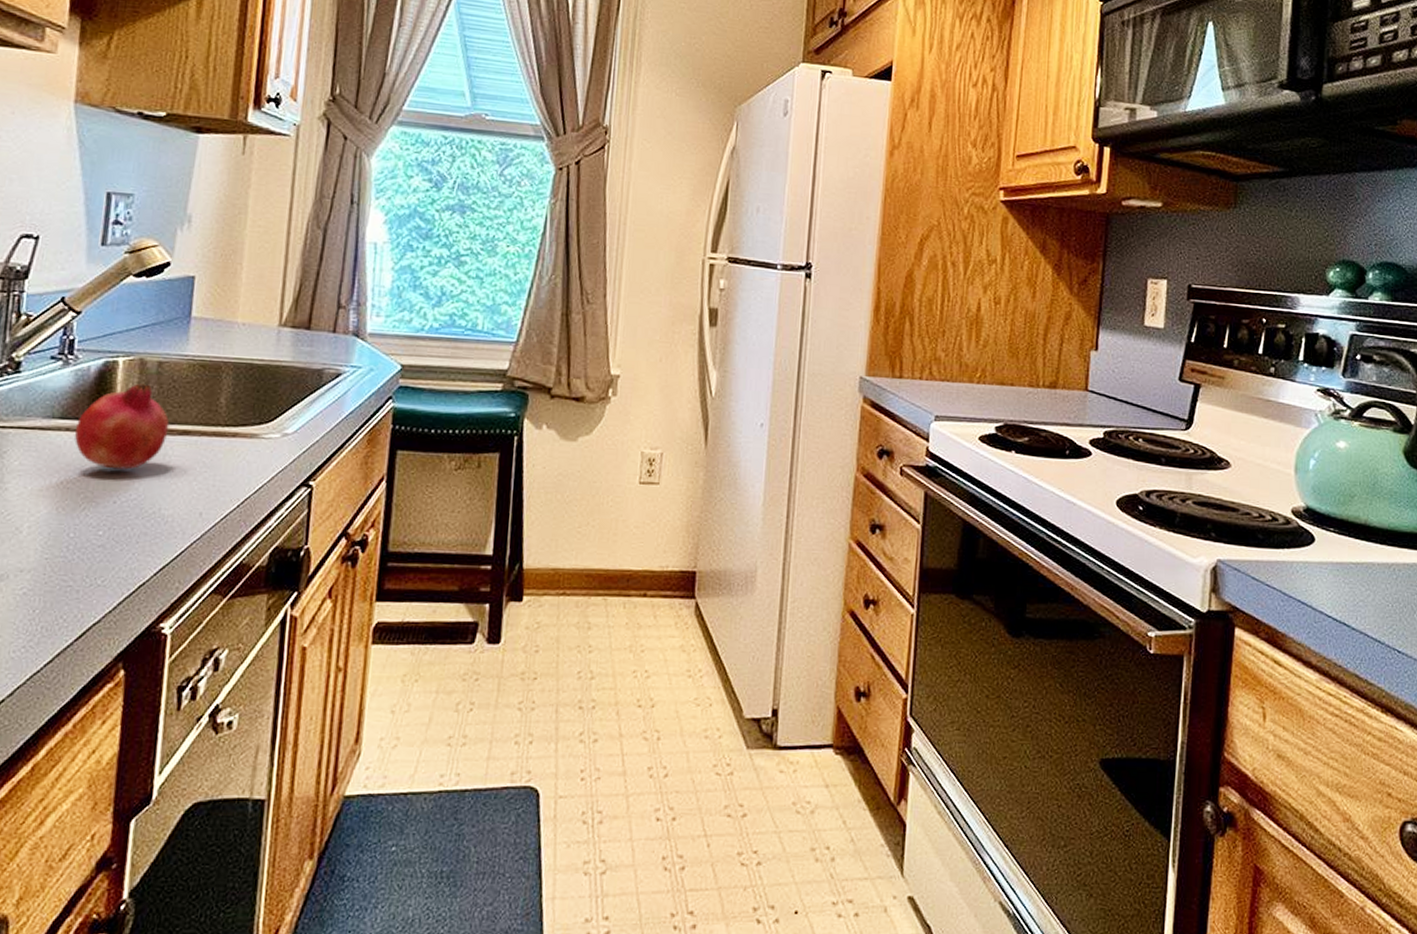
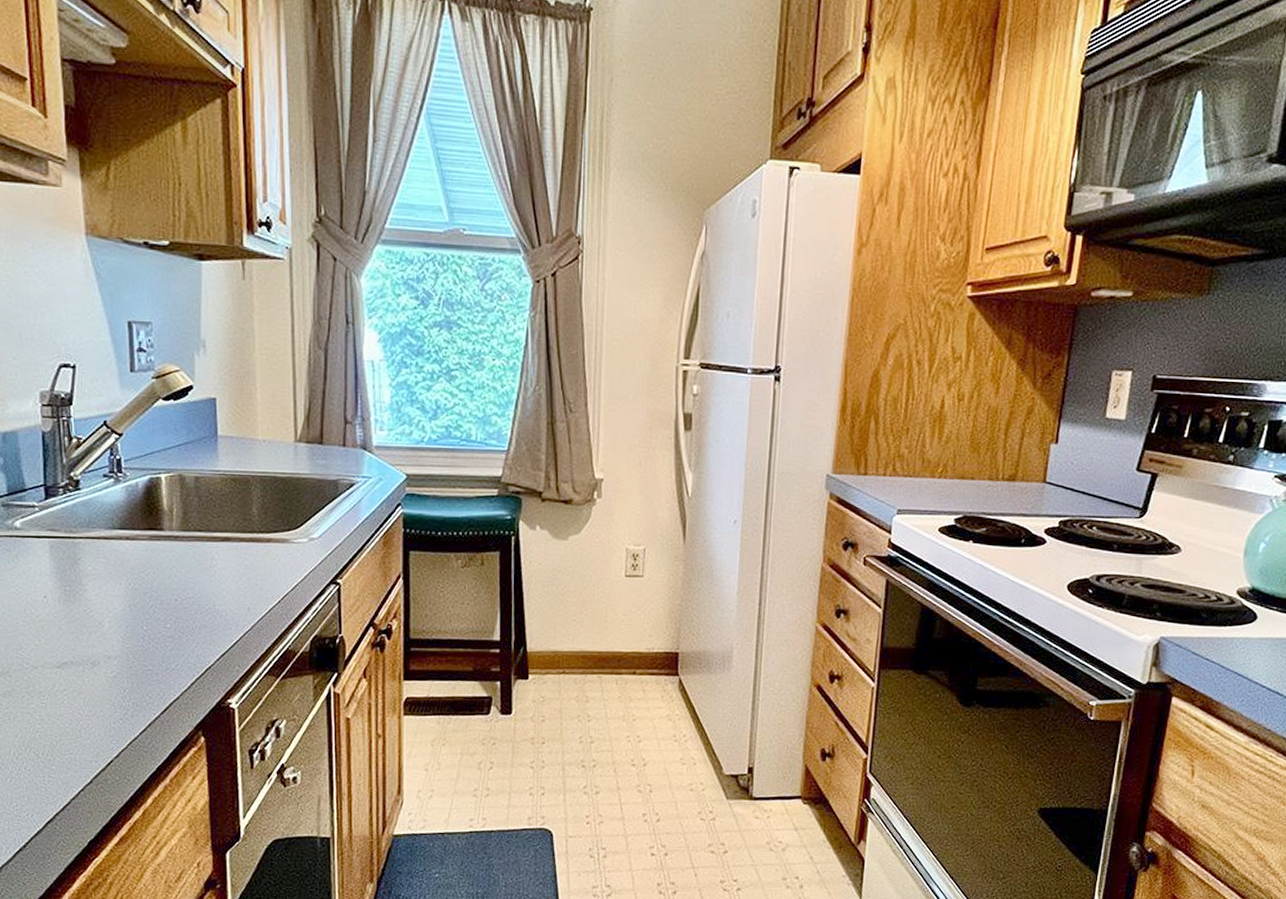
fruit: present [74,383,170,470] -> none [133,496,212,572]

